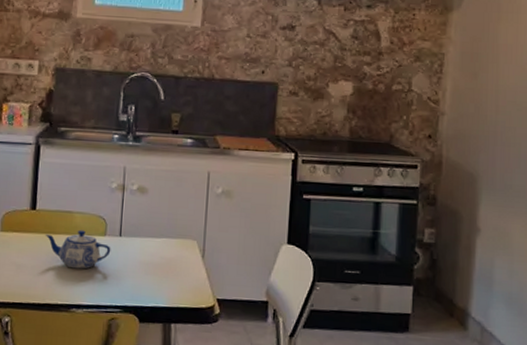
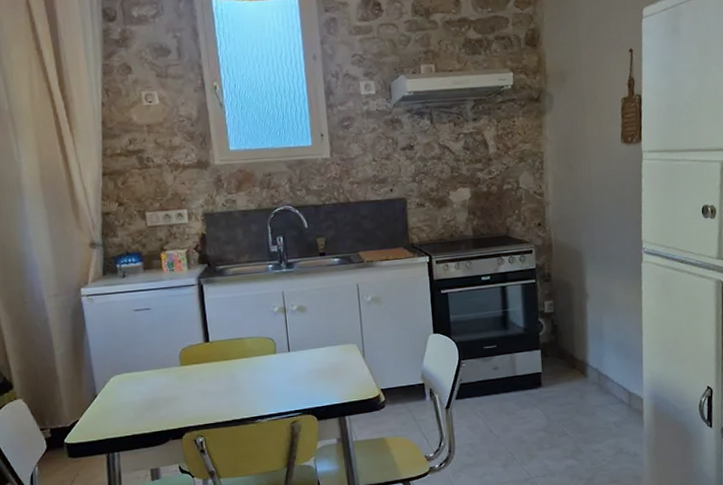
teapot: present [45,230,111,269] -> none [221,352,283,386]

